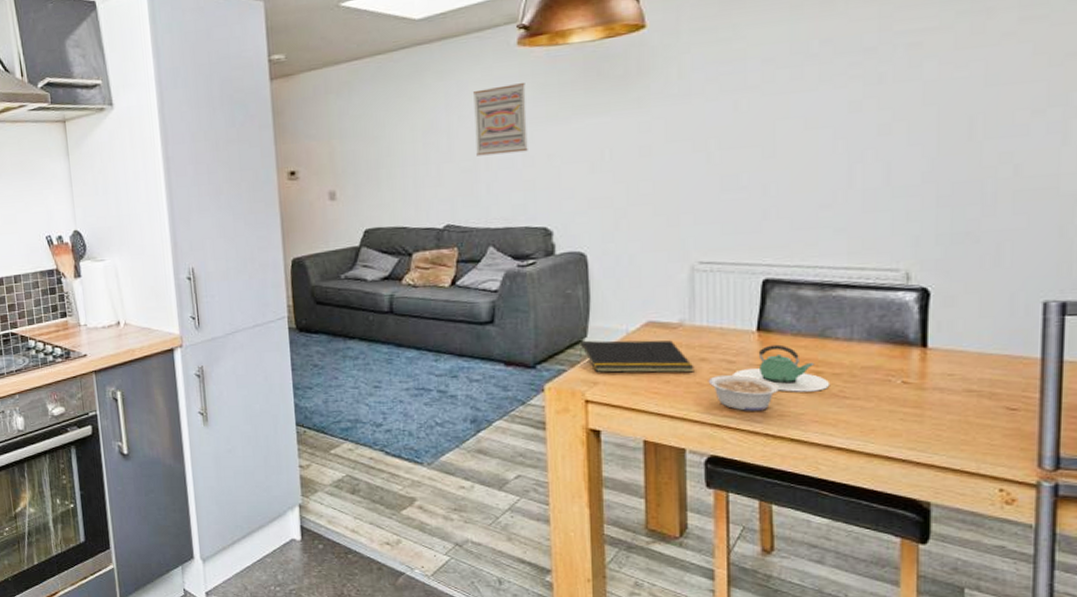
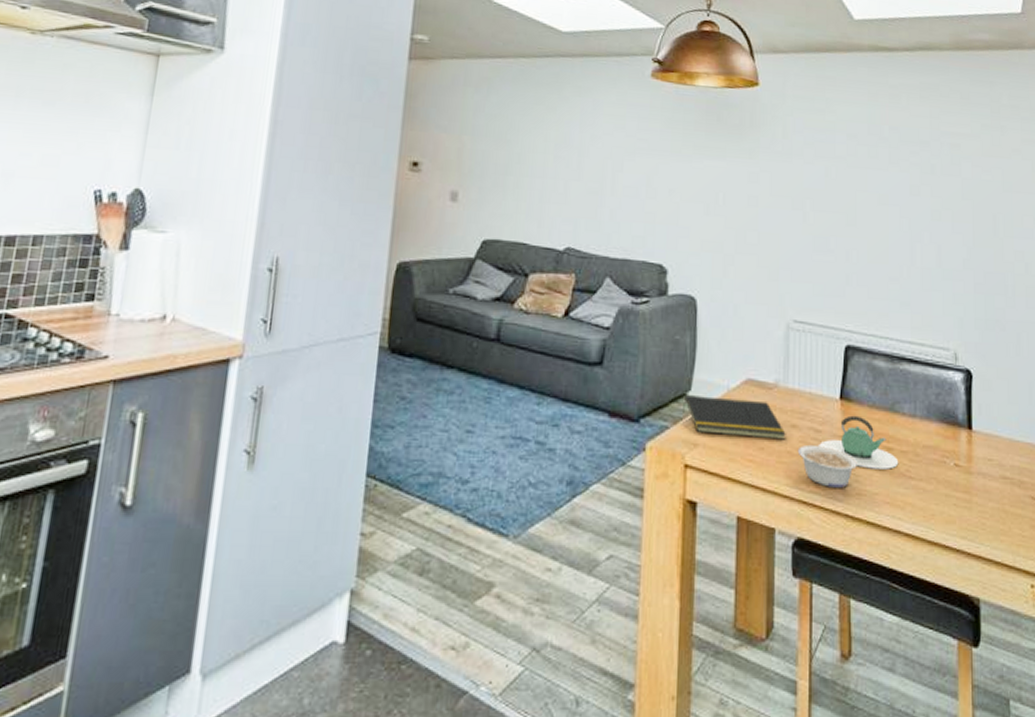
wall art: present [473,83,528,156] -> none [604,112,655,183]

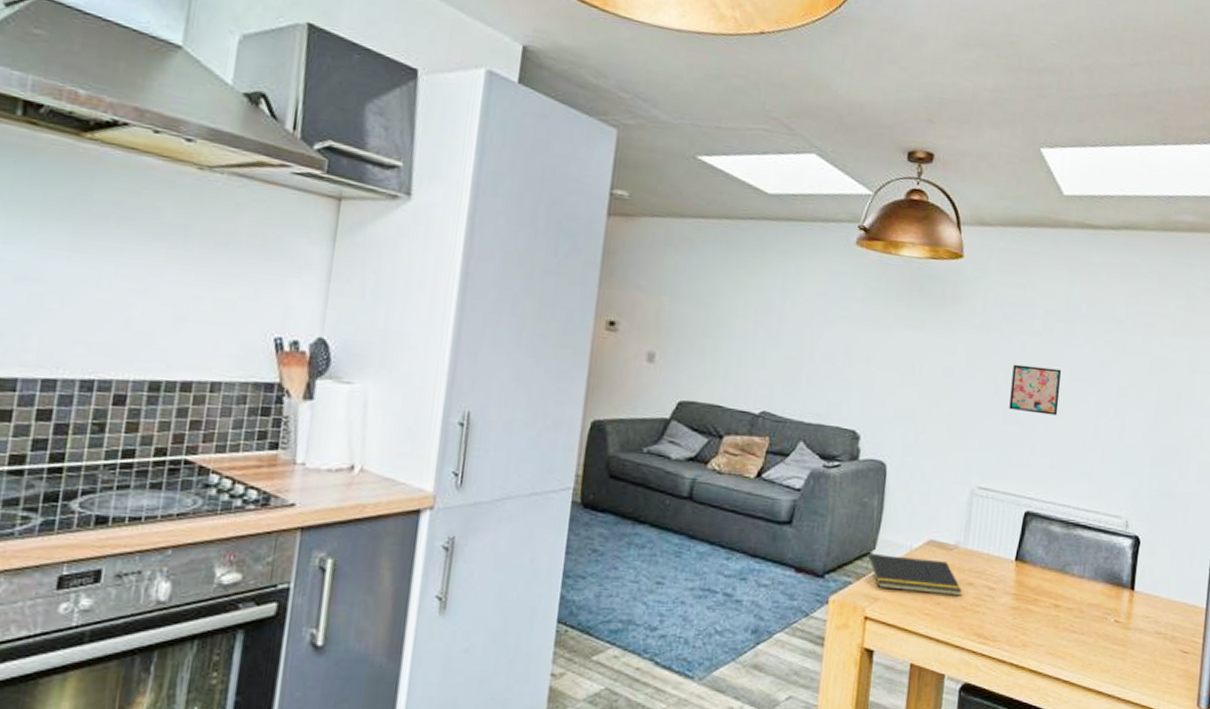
legume: present [797,444,857,488] -> none [971,600,1026,640]
wall art: none [819,190,870,243] -> present [1009,364,1062,416]
teapot: present [819,415,899,470] -> none [992,575,1064,624]

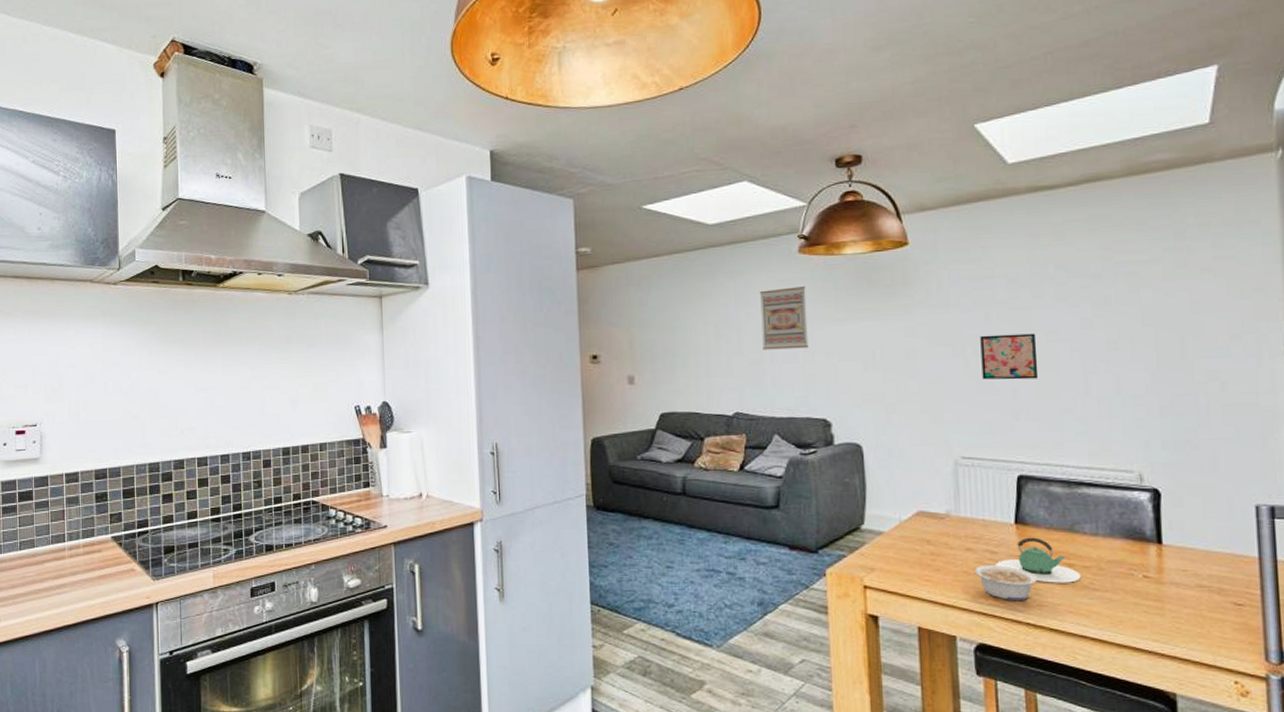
wall art: none [803,279,857,351] -> present [760,287,809,350]
notepad: present [866,554,962,596] -> none [858,528,961,562]
legume: none [971,600,1026,640] -> present [974,564,1037,600]
teapot: none [992,575,1064,624] -> present [995,537,1082,583]

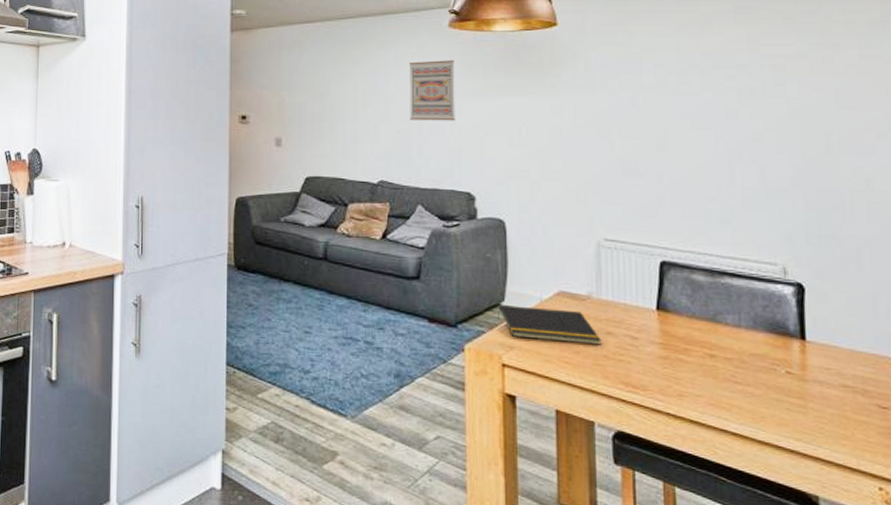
notepad: none [858,528,961,562] -> present [498,305,602,345]
legume: present [974,564,1037,600] -> none [614,350,677,389]
wall art: present [980,333,1039,380] -> none [626,119,683,165]
teapot: present [995,537,1082,583] -> none [636,324,723,375]

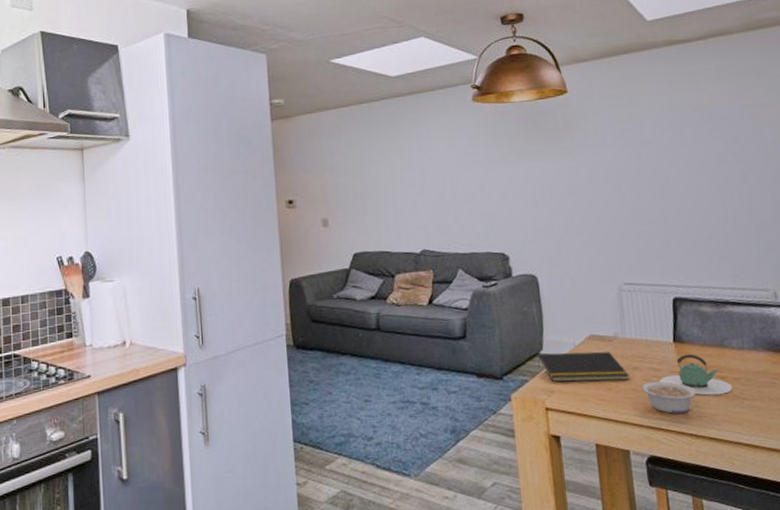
wall art: present [410,60,455,121] -> none [440,132,486,191]
legume: none [614,350,677,389] -> present [641,381,695,414]
teapot: none [636,324,723,375] -> present [659,353,733,396]

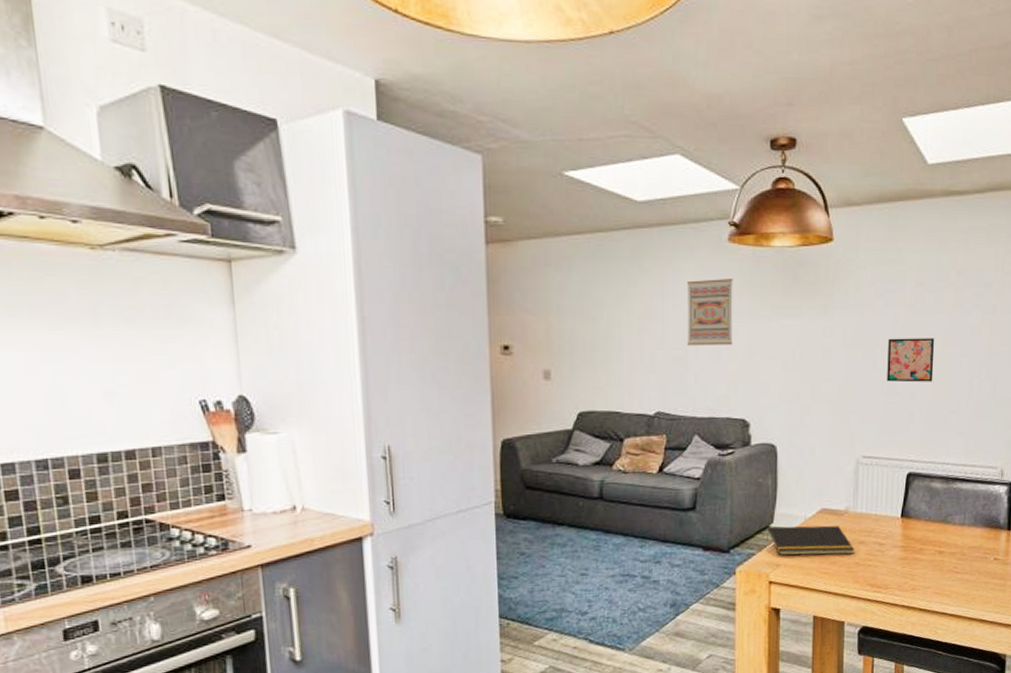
wall art: none [440,132,486,191] -> present [687,279,733,346]
wall art: none [633,169,685,212] -> present [887,338,935,383]
legume: present [641,381,695,414] -> none [864,555,913,587]
teapot: present [659,353,733,396] -> none [882,529,948,569]

